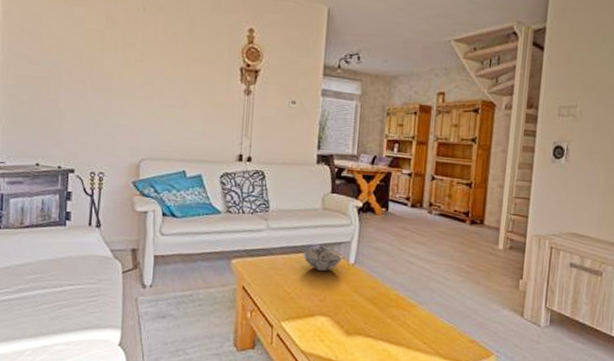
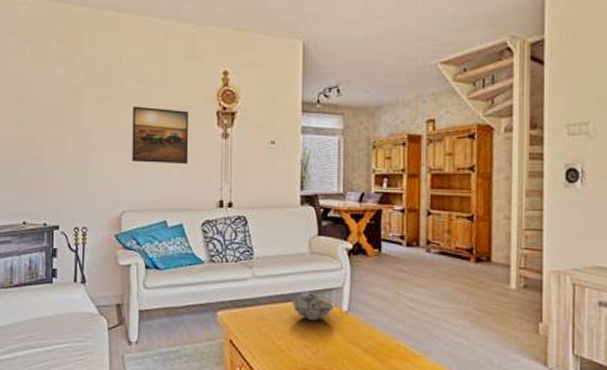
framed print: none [152,55,213,118] -> present [132,106,189,165]

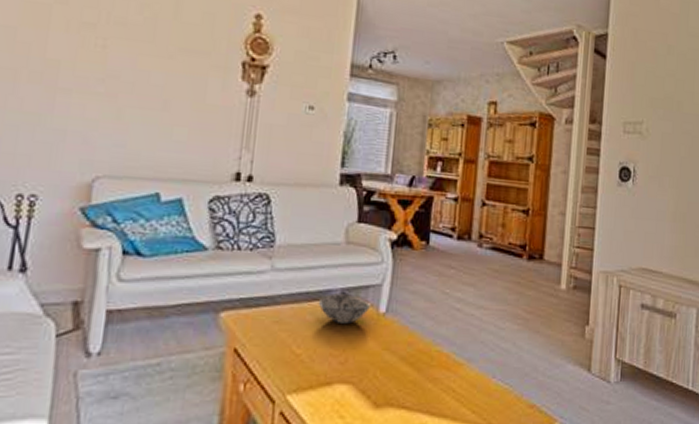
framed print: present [132,106,189,165] -> none [116,40,204,124]

